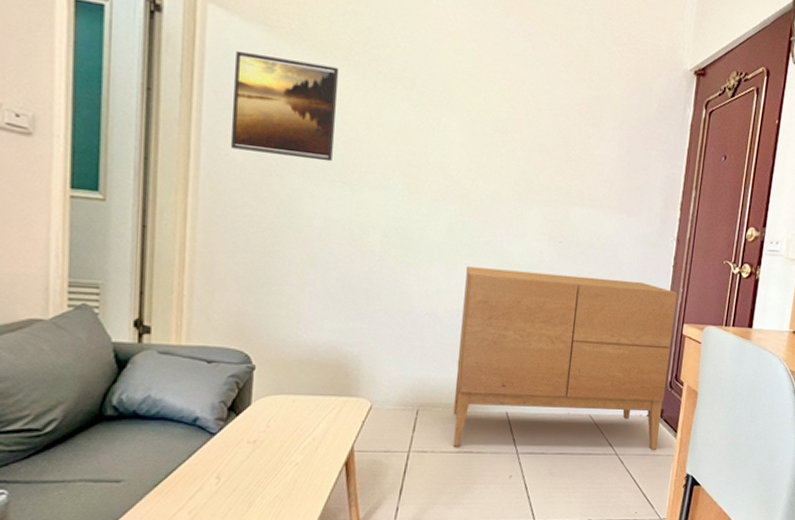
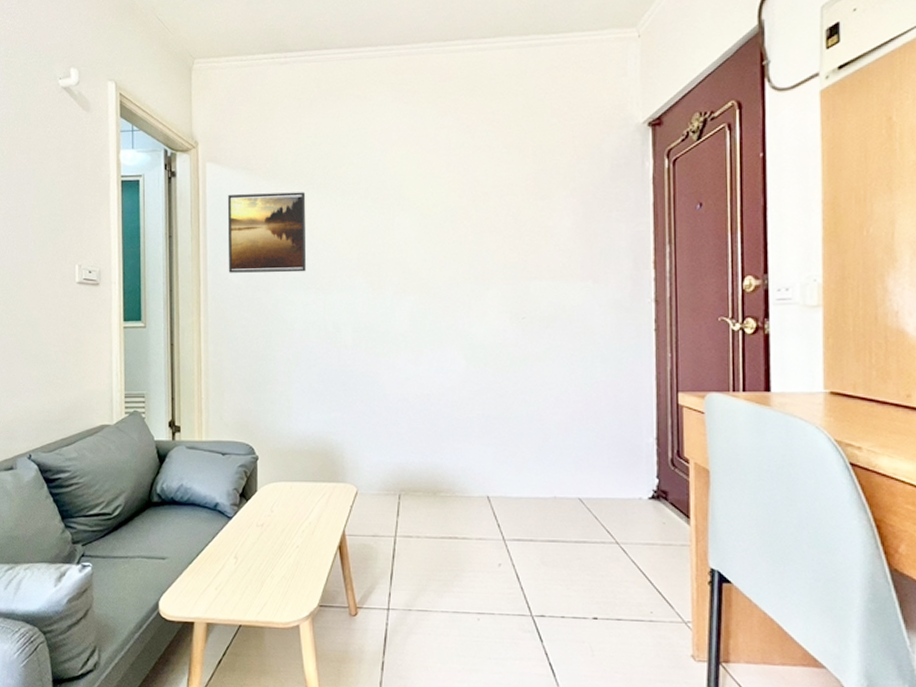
sideboard: present [453,266,677,450] -> none [432,350,668,539]

